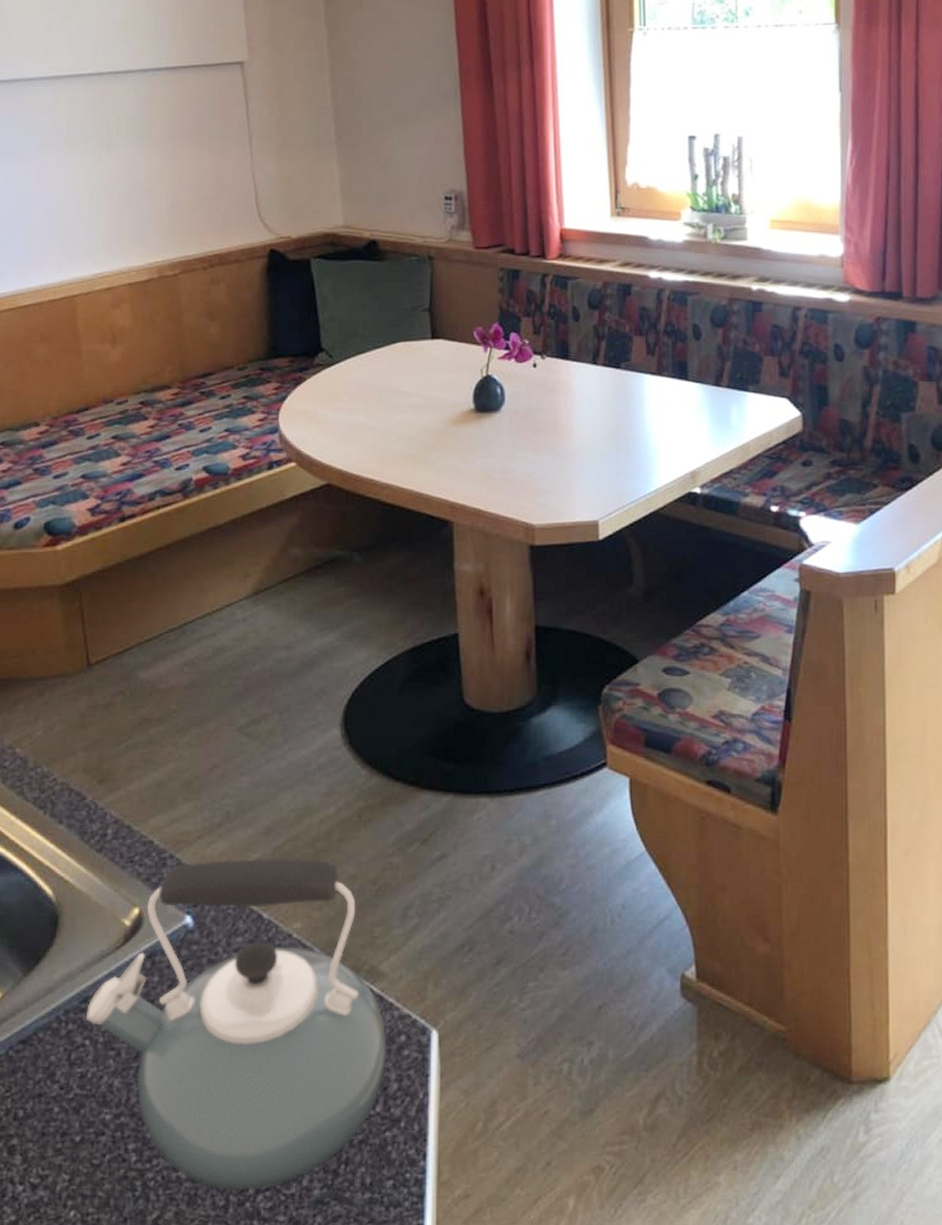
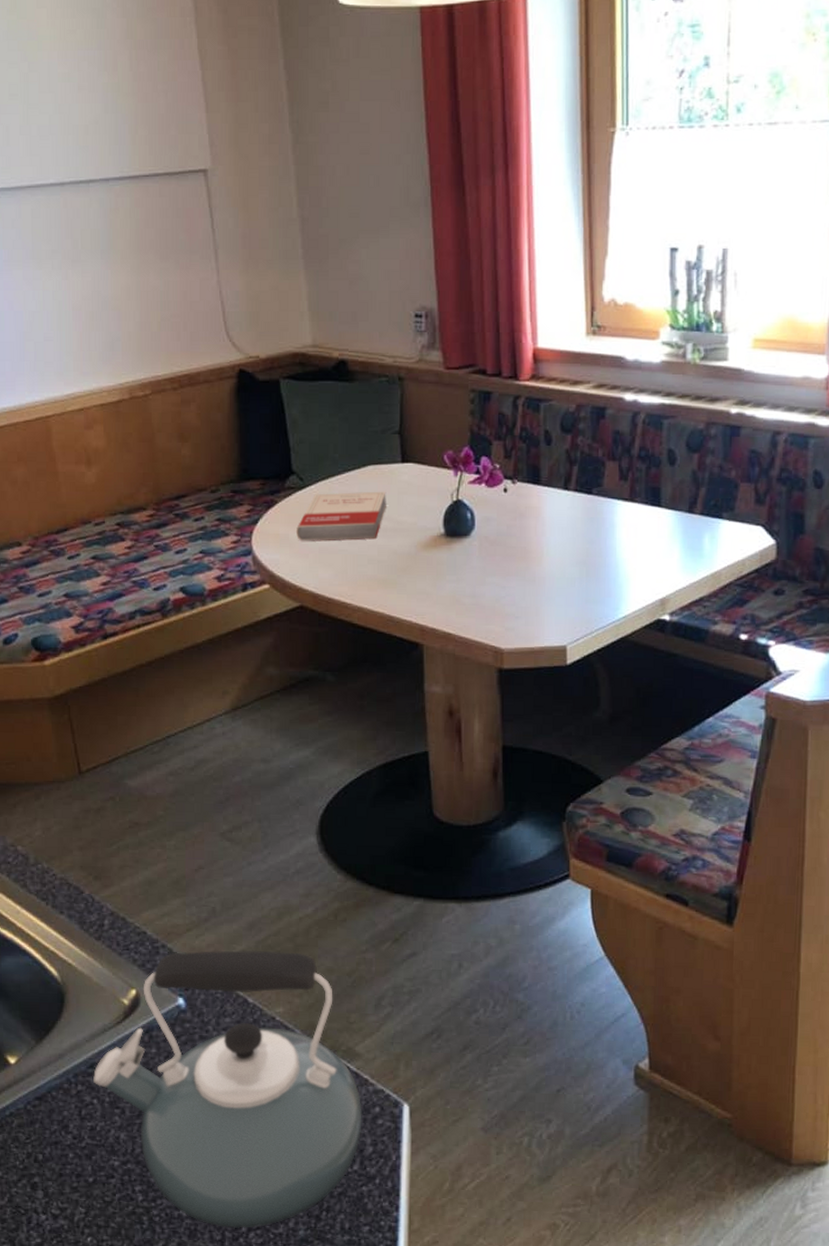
book: none [325,367,416,418] -> present [296,491,386,541]

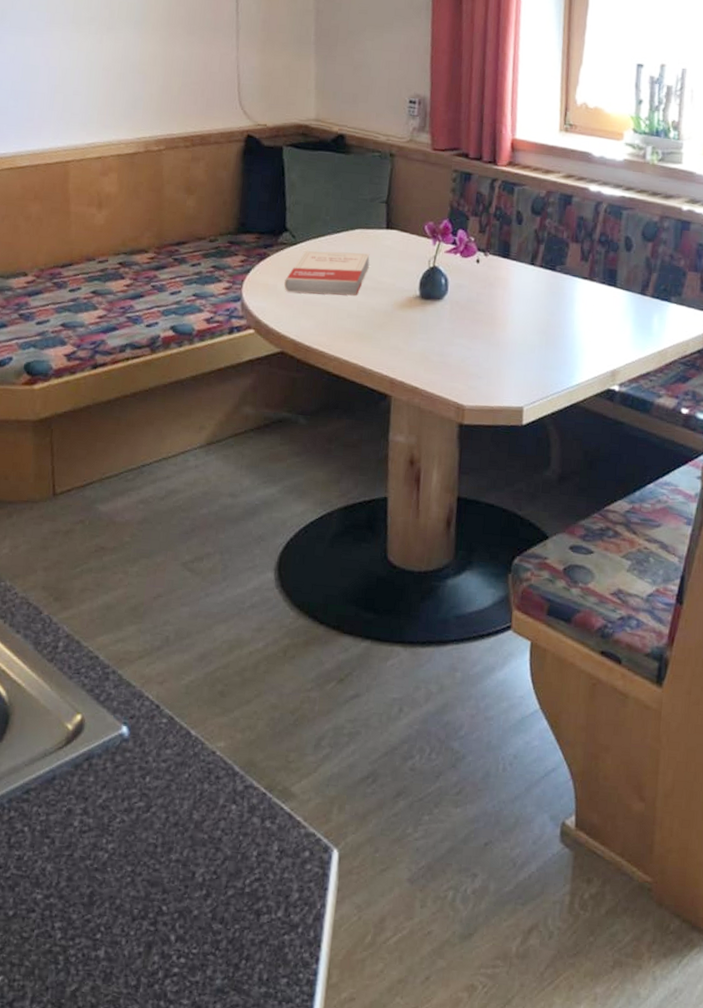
kettle: present [92,950,362,1229] -> none [26,679,292,975]

